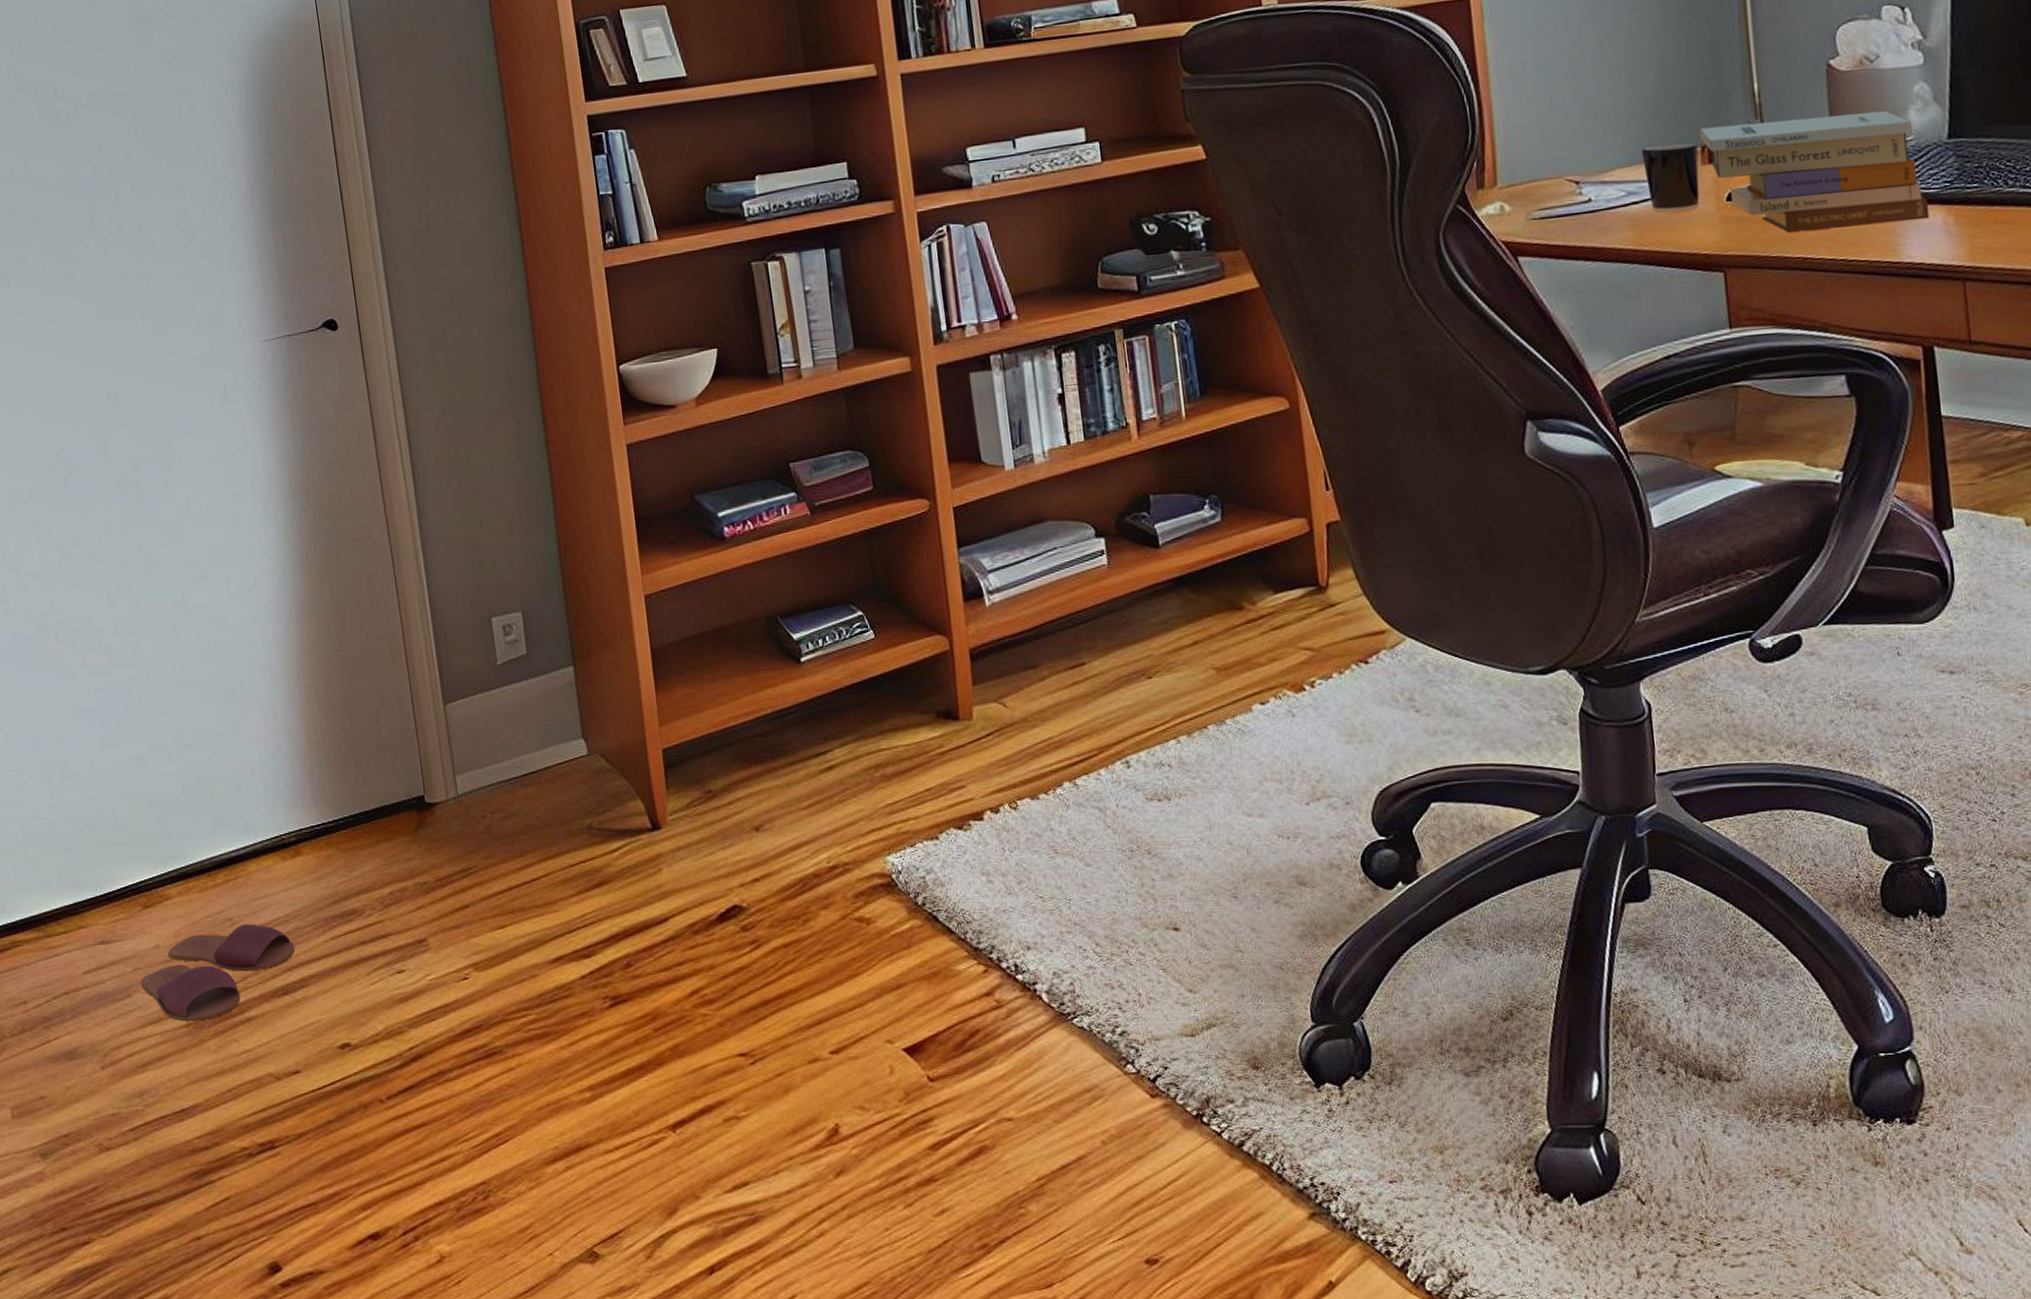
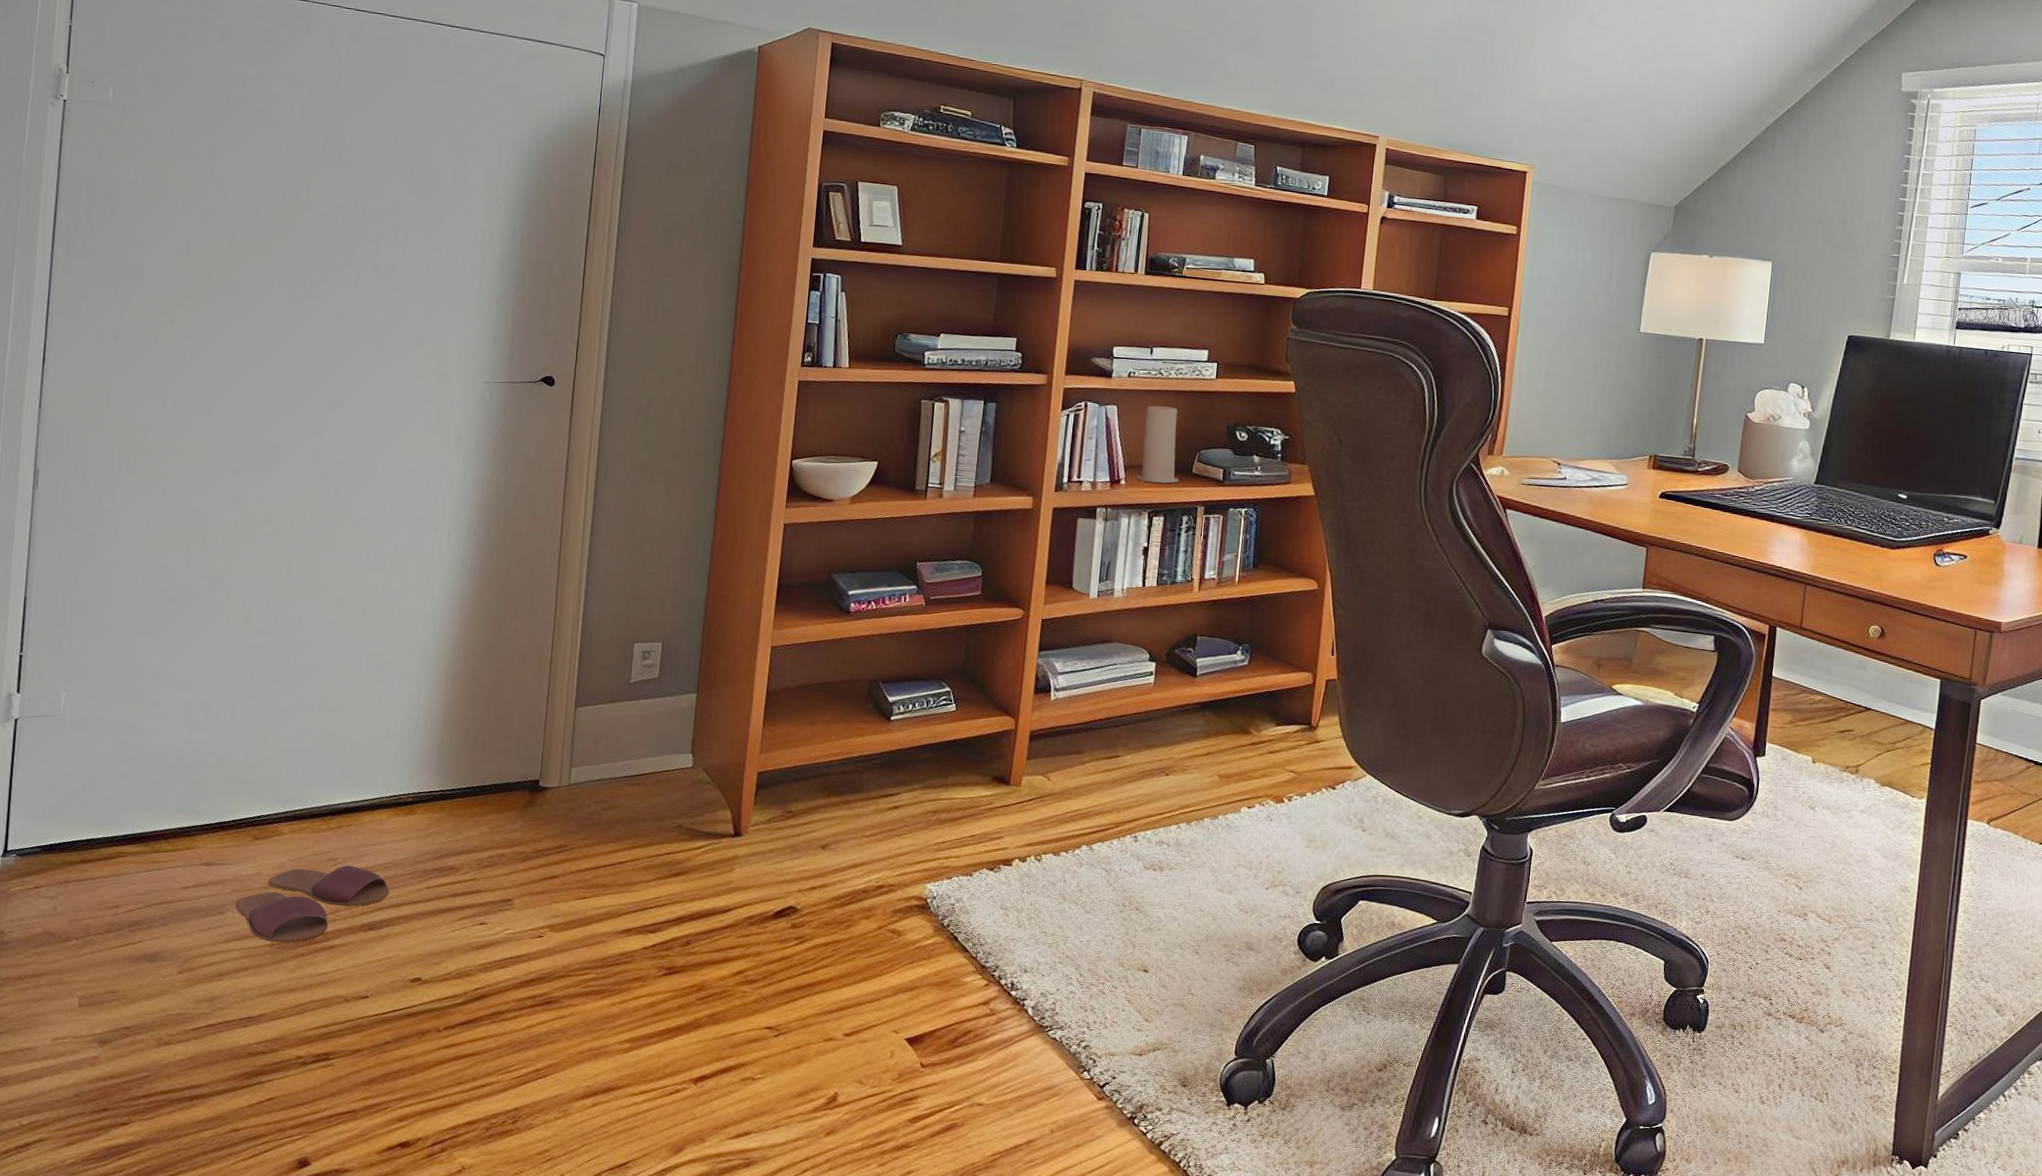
candle: none [1024,209,1083,311] -> present [1135,405,1179,484]
mug: present [1641,142,1700,214] -> none [1606,448,1648,500]
books: present [1699,111,1930,232] -> none [1650,443,1793,537]

